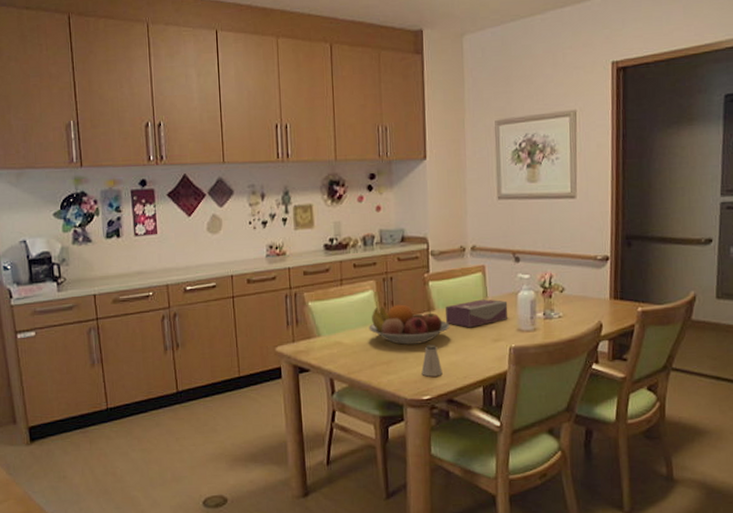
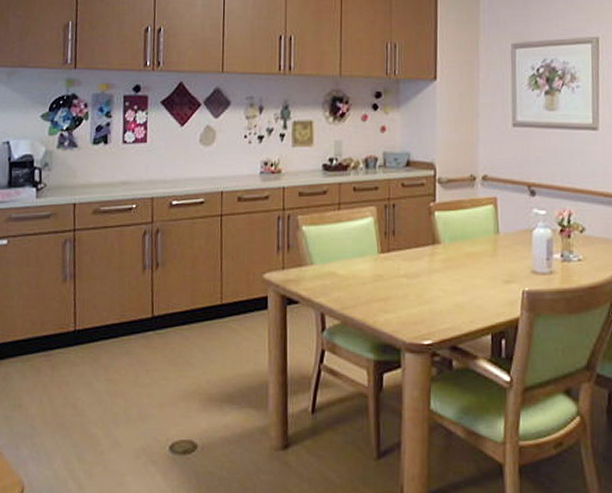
fruit bowl: present [369,304,450,345] -> none [367,234,457,280]
saltshaker: present [421,344,443,377] -> none [423,282,446,319]
tissue box: present [445,299,508,328] -> none [451,234,522,266]

